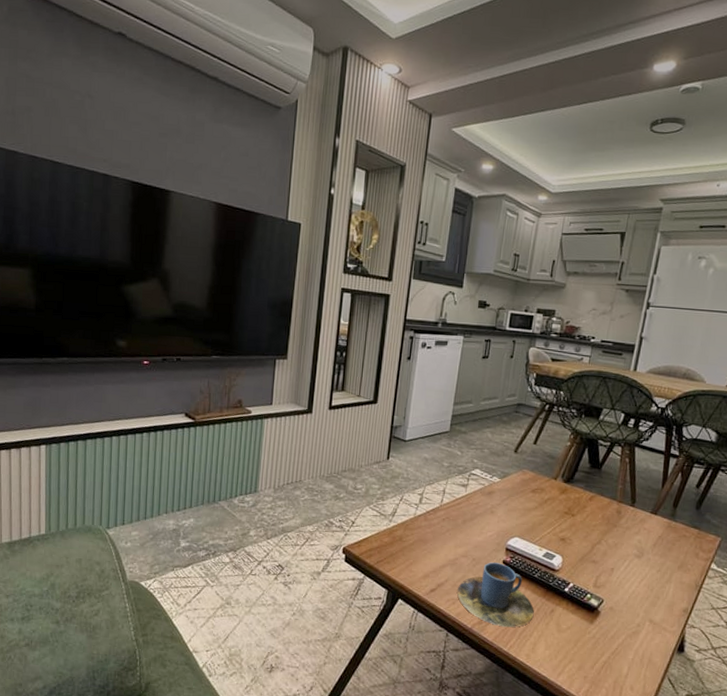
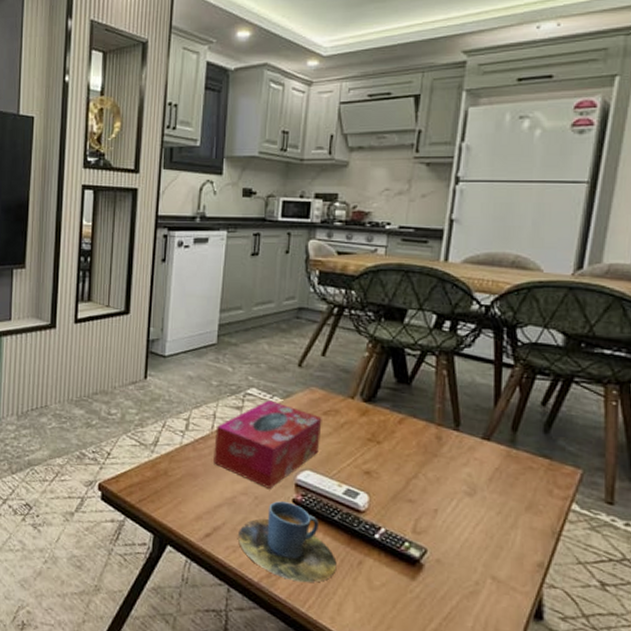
tissue box: none [441,479,531,552] -> present [213,400,322,489]

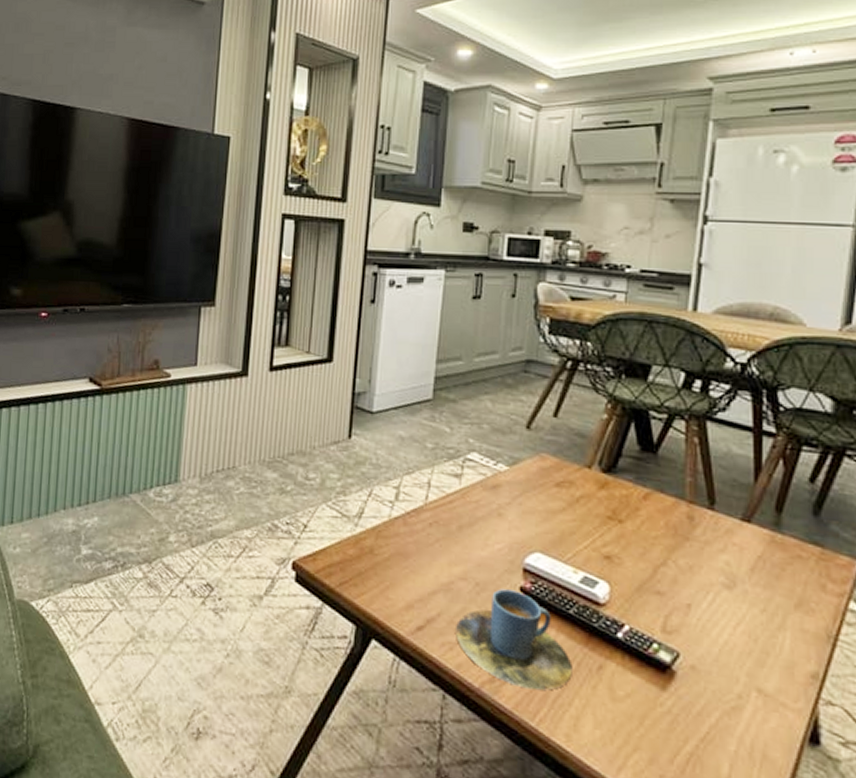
tissue box: present [213,400,322,489] -> none [427,467,554,573]

